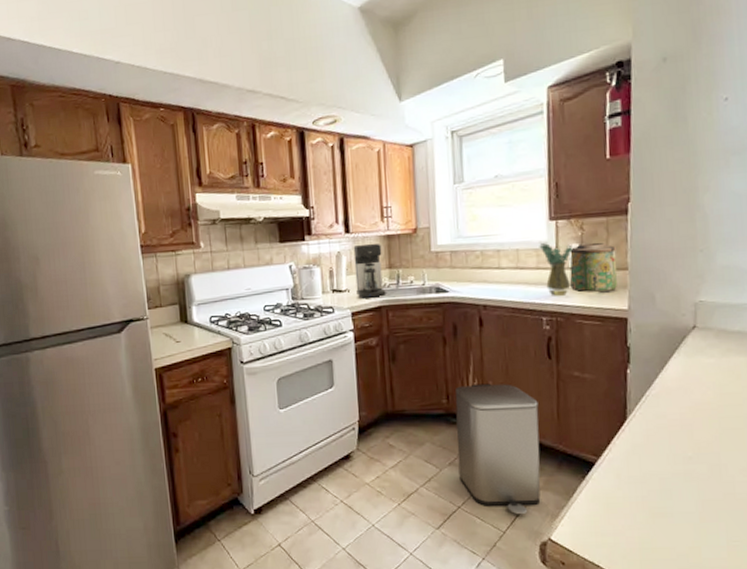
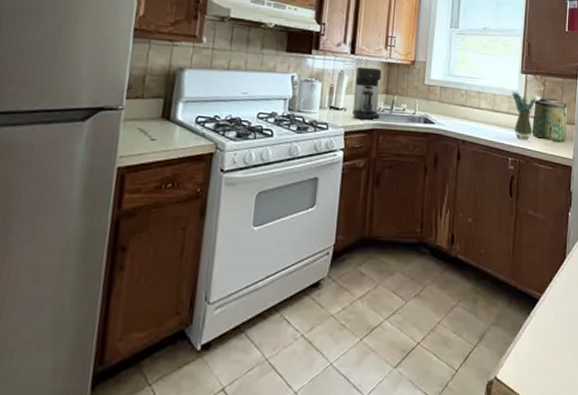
pedal bin: present [455,383,541,515] -> none [422,215,498,352]

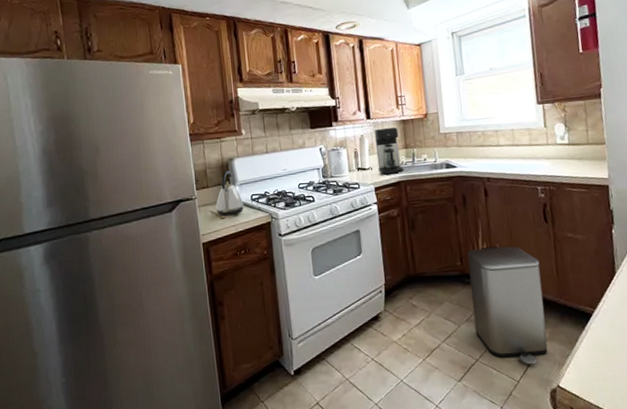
kettle: none [145,82,185,140] -> present [215,170,244,218]
pedal bin: none [422,215,498,352] -> present [467,246,548,365]
vase: present [511,91,536,142] -> none [530,122,559,169]
canister: present [532,97,567,142] -> none [556,121,598,165]

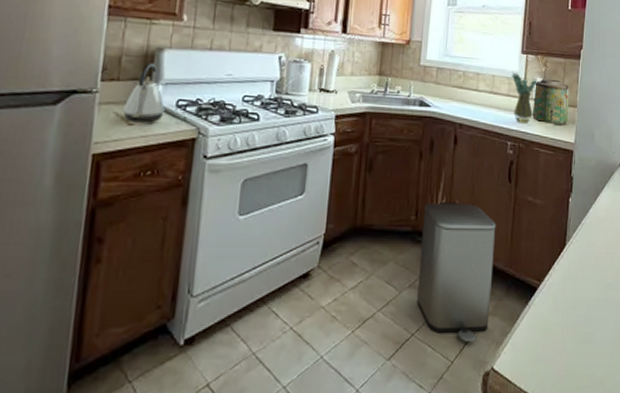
coffee maker: present [374,127,404,175] -> none [344,46,375,103]
vase: none [530,122,559,169] -> present [511,72,537,125]
canister: none [556,121,598,165] -> present [533,78,570,126]

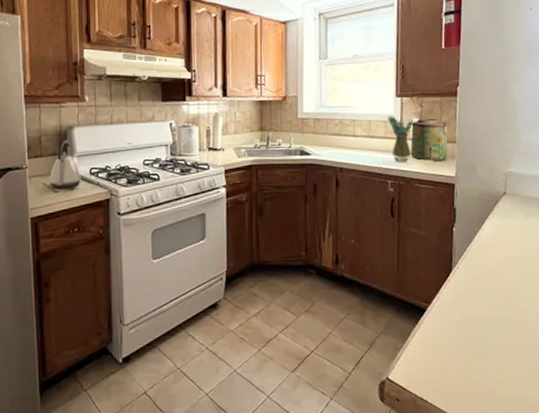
pedal bin: present [417,202,496,343] -> none [312,238,383,357]

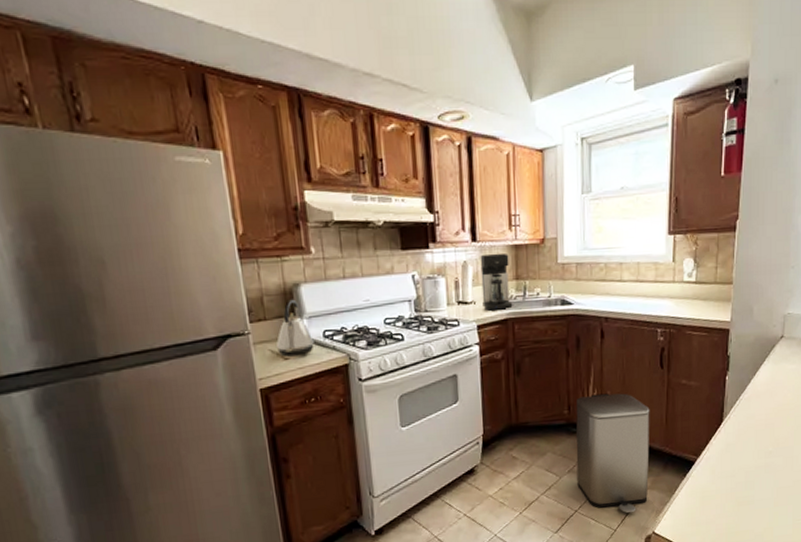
coffee maker: none [229,107,257,157] -> present [480,252,513,311]
pedal bin: none [312,238,383,357] -> present [576,393,650,514]
vase: present [387,115,414,164] -> none [658,255,687,310]
canister: present [411,118,448,161] -> none [683,257,724,306]

